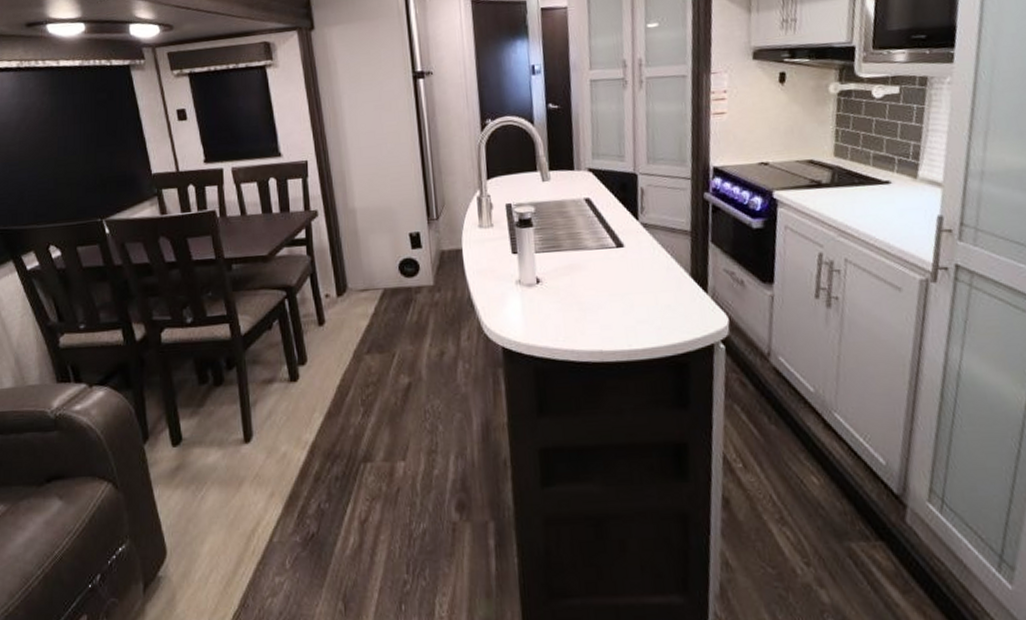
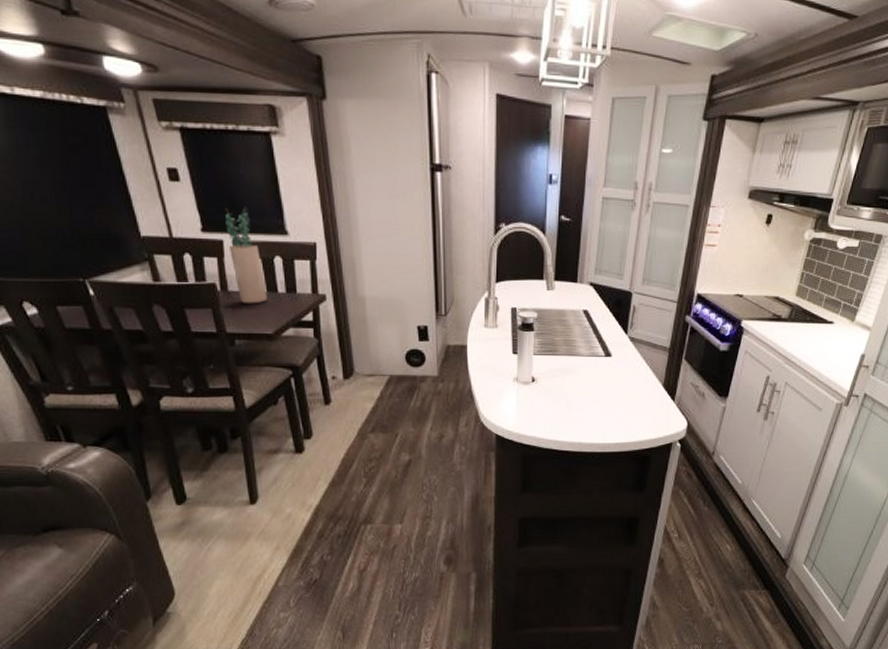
vase: none [225,135,263,228] -> present [225,206,268,304]

